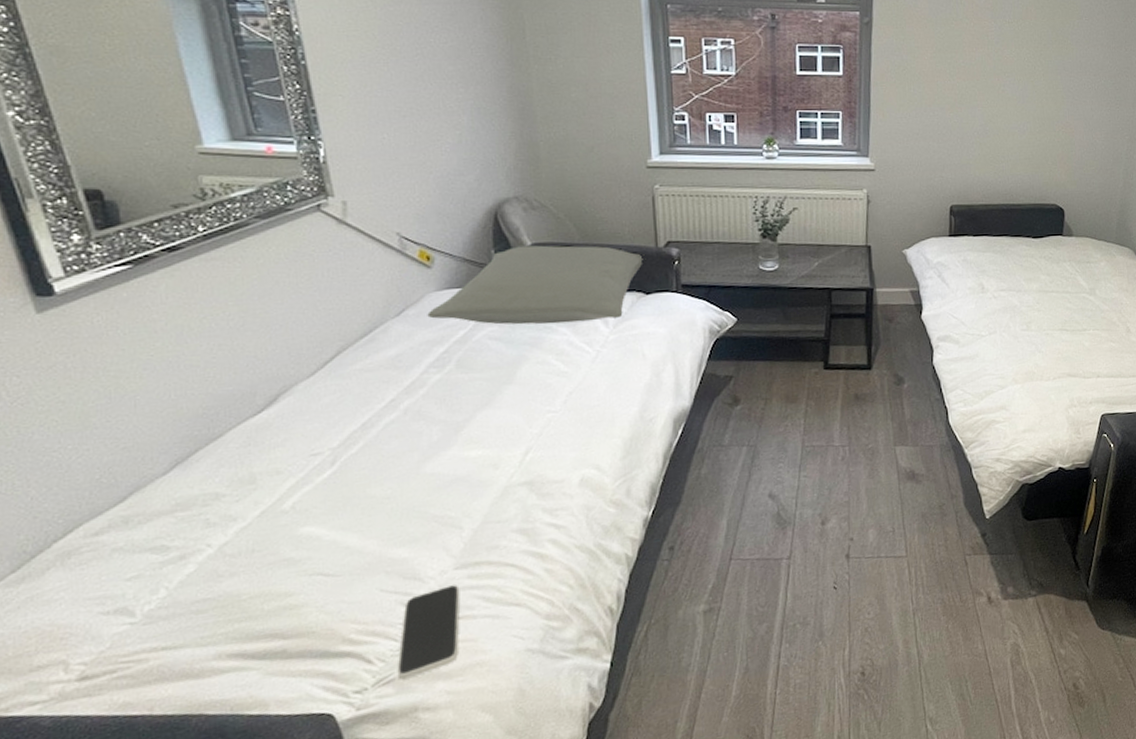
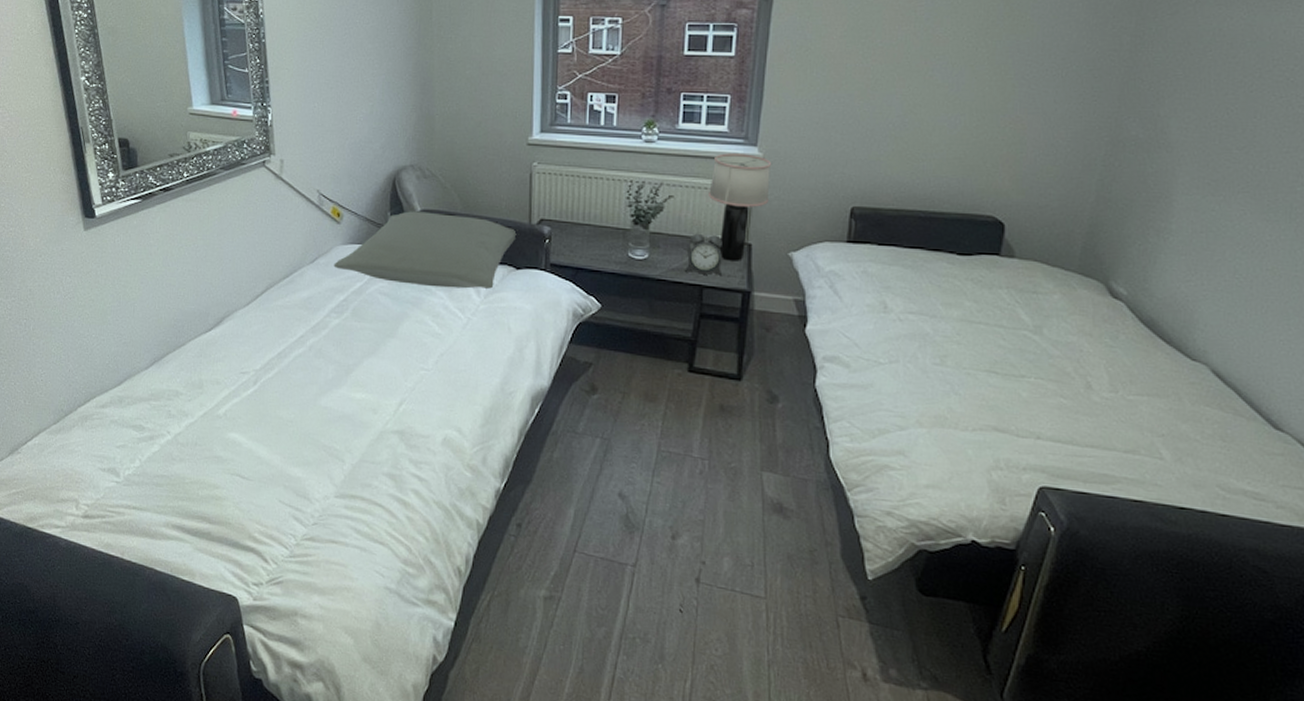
smartphone: present [397,585,460,680] -> none [285,511,338,585]
alarm clock: none [814,240,847,278] -> present [685,233,723,275]
table lamp: none [828,165,883,263] -> present [707,153,772,261]

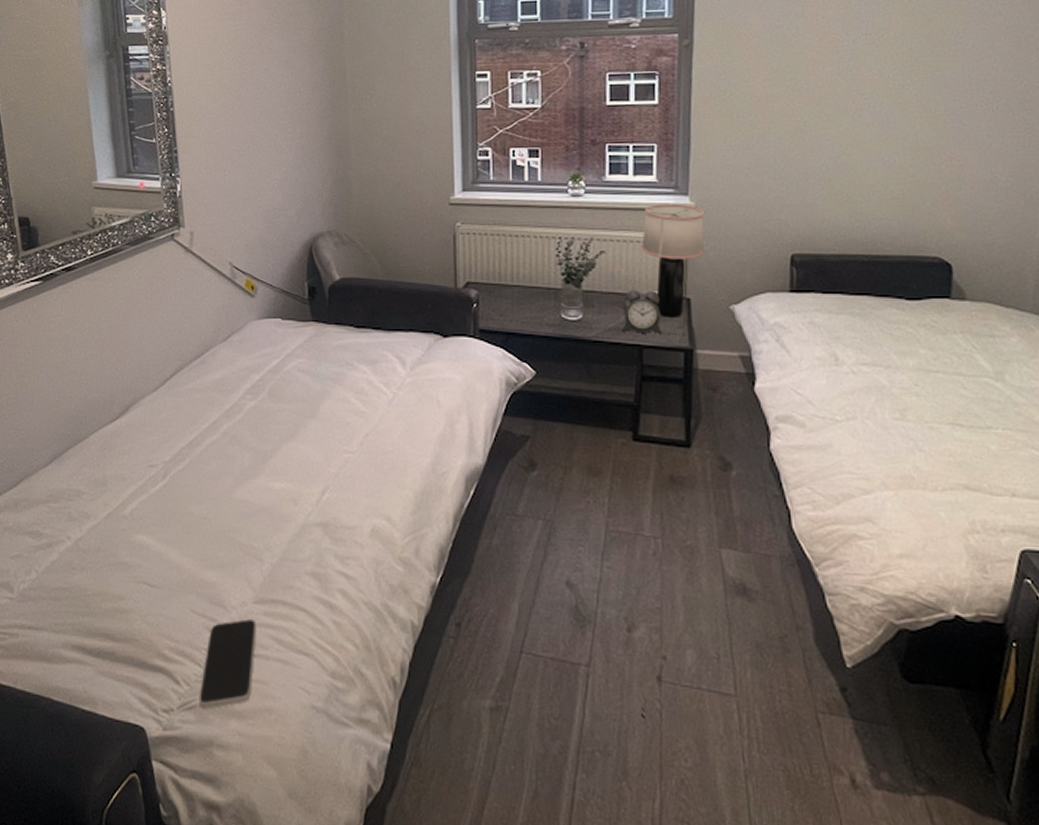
smartphone: none [285,511,338,585] -> present [198,619,257,710]
pillow: present [333,211,519,289] -> none [248,280,445,361]

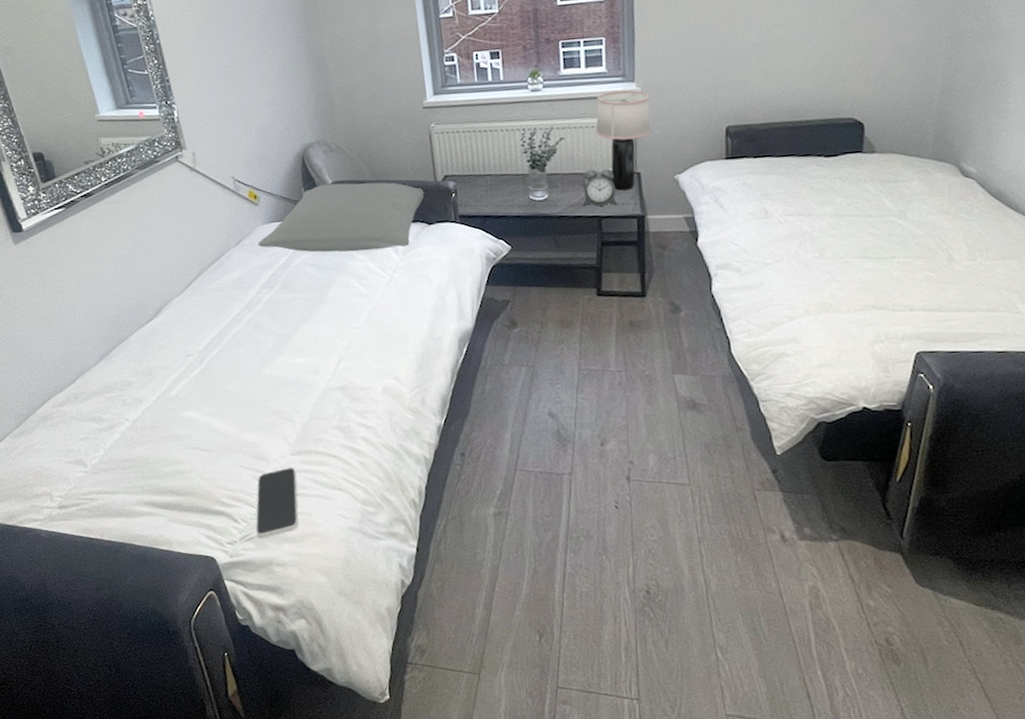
pillow: none [248,280,445,361] -> present [258,182,427,253]

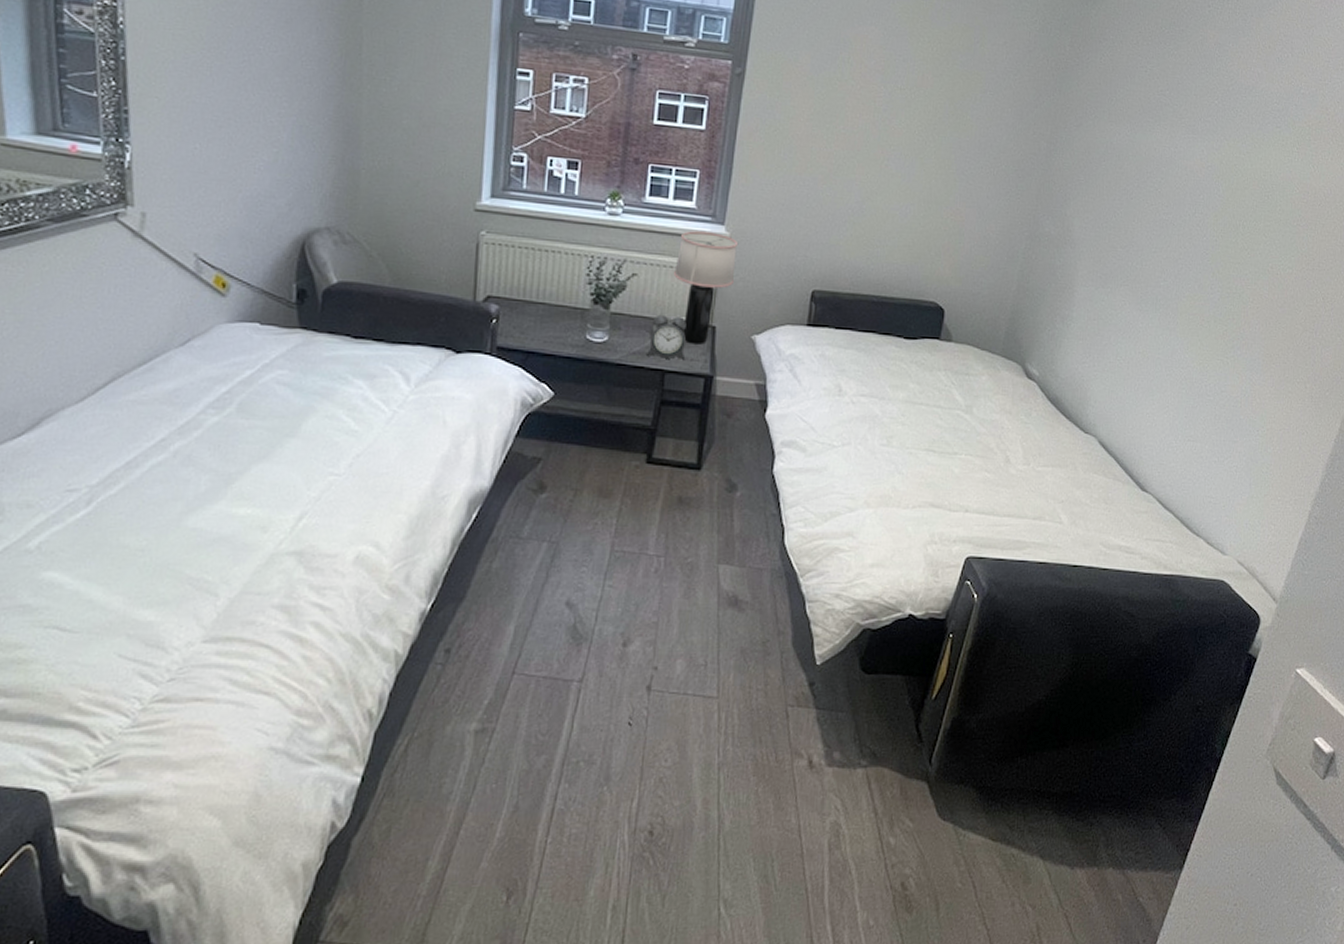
smartphone: present [255,468,298,539] -> none [122,661,206,764]
pillow: present [258,182,427,253] -> none [214,283,461,376]

